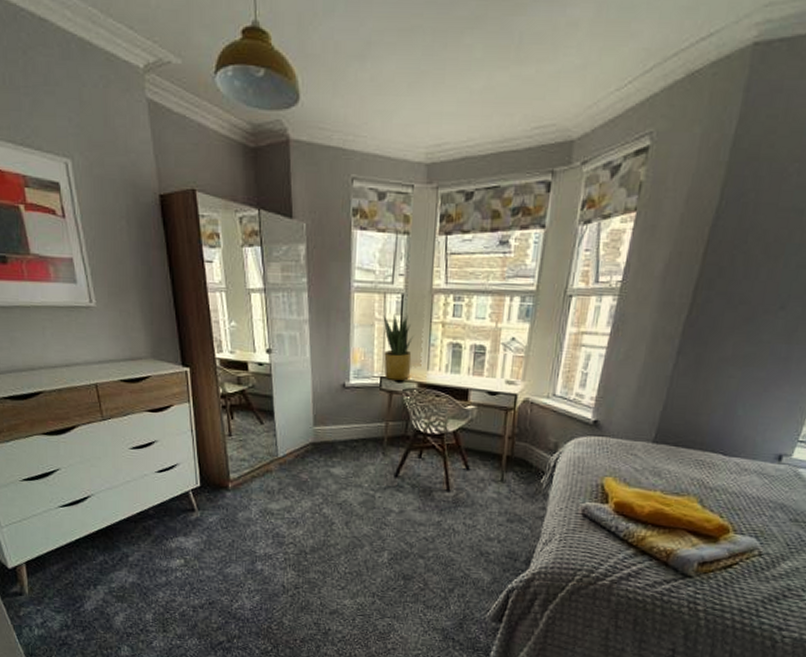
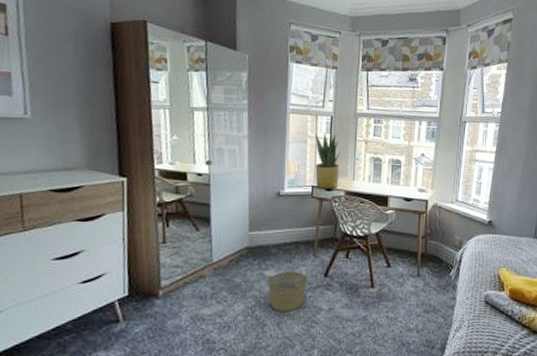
basket: none [334,470,377,512] -> present [267,272,308,313]

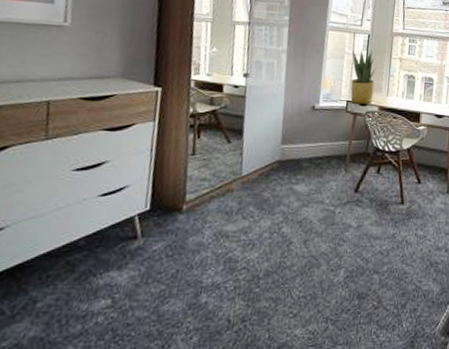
basket: present [267,272,308,313] -> none [297,186,338,230]

